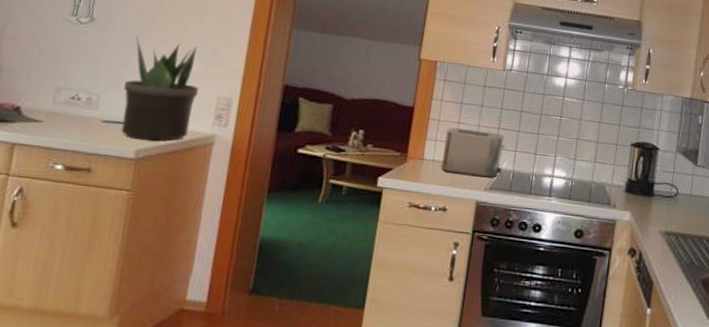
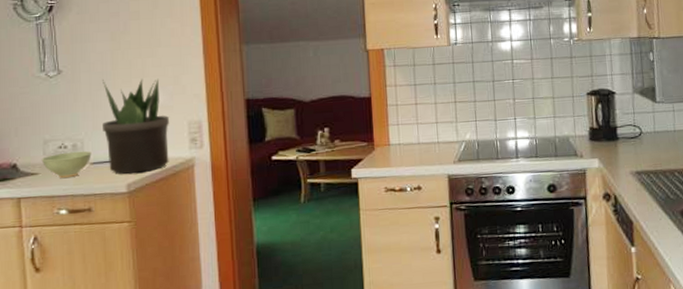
bowl: none [48,104,106,132] -> present [41,150,92,179]
toaster: present [441,127,506,178] -> none [406,107,466,153]

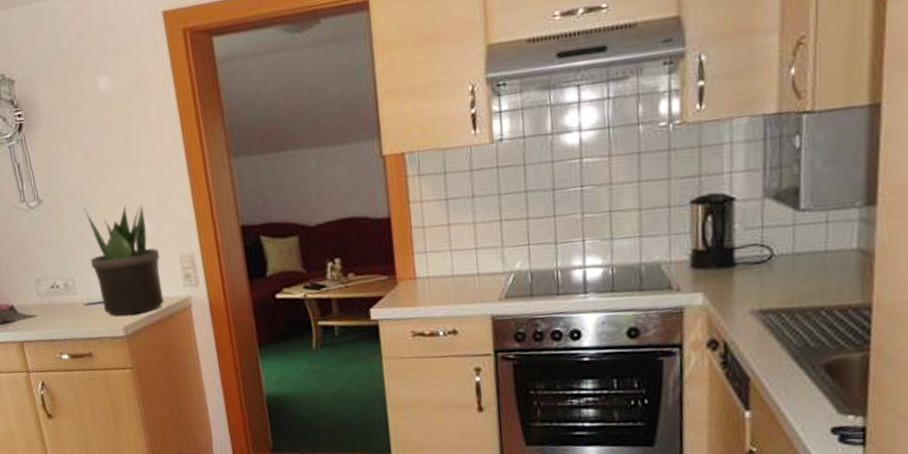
bowl: present [41,150,92,179] -> none [36,290,85,321]

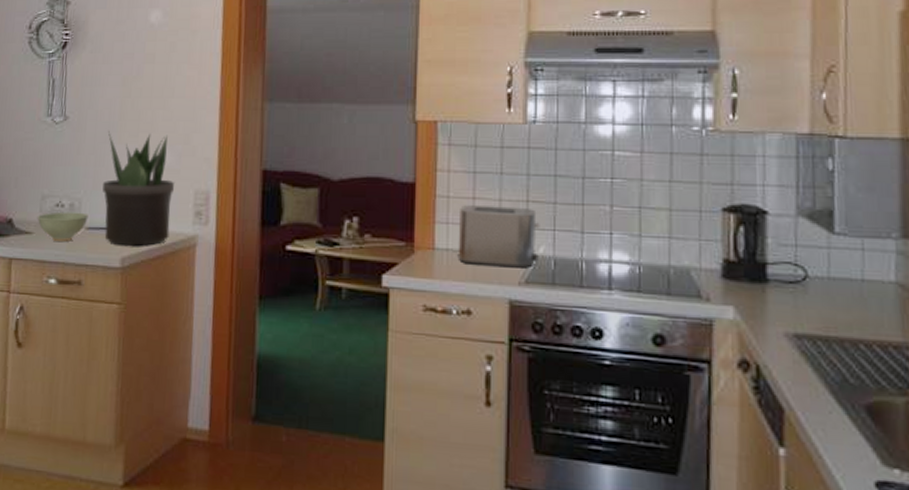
bowl: none [36,290,85,321] -> present [37,211,89,242]
toaster: none [436,227,516,289] -> present [458,205,540,268]

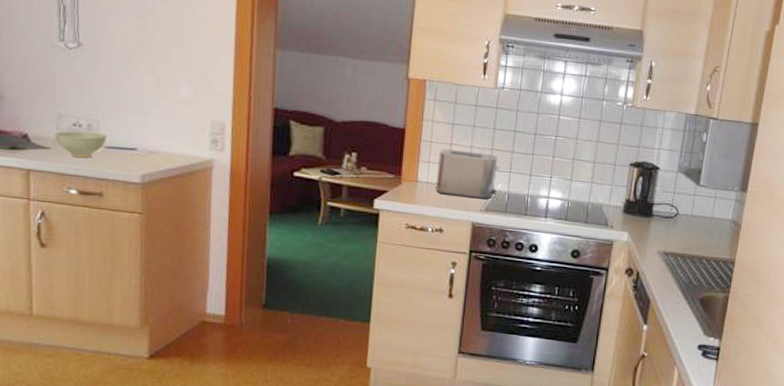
planter: present [102,131,174,246] -> none [121,61,191,166]

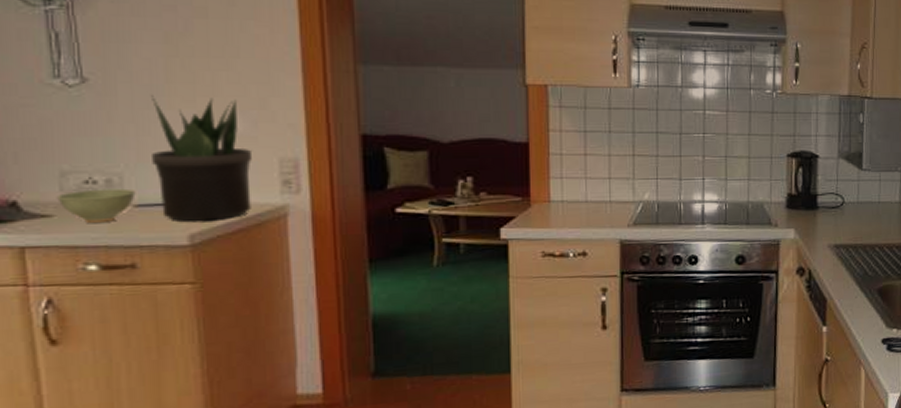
planter: none [121,61,191,166] -> present [152,95,252,221]
toaster: present [435,149,500,200] -> none [572,160,645,213]

